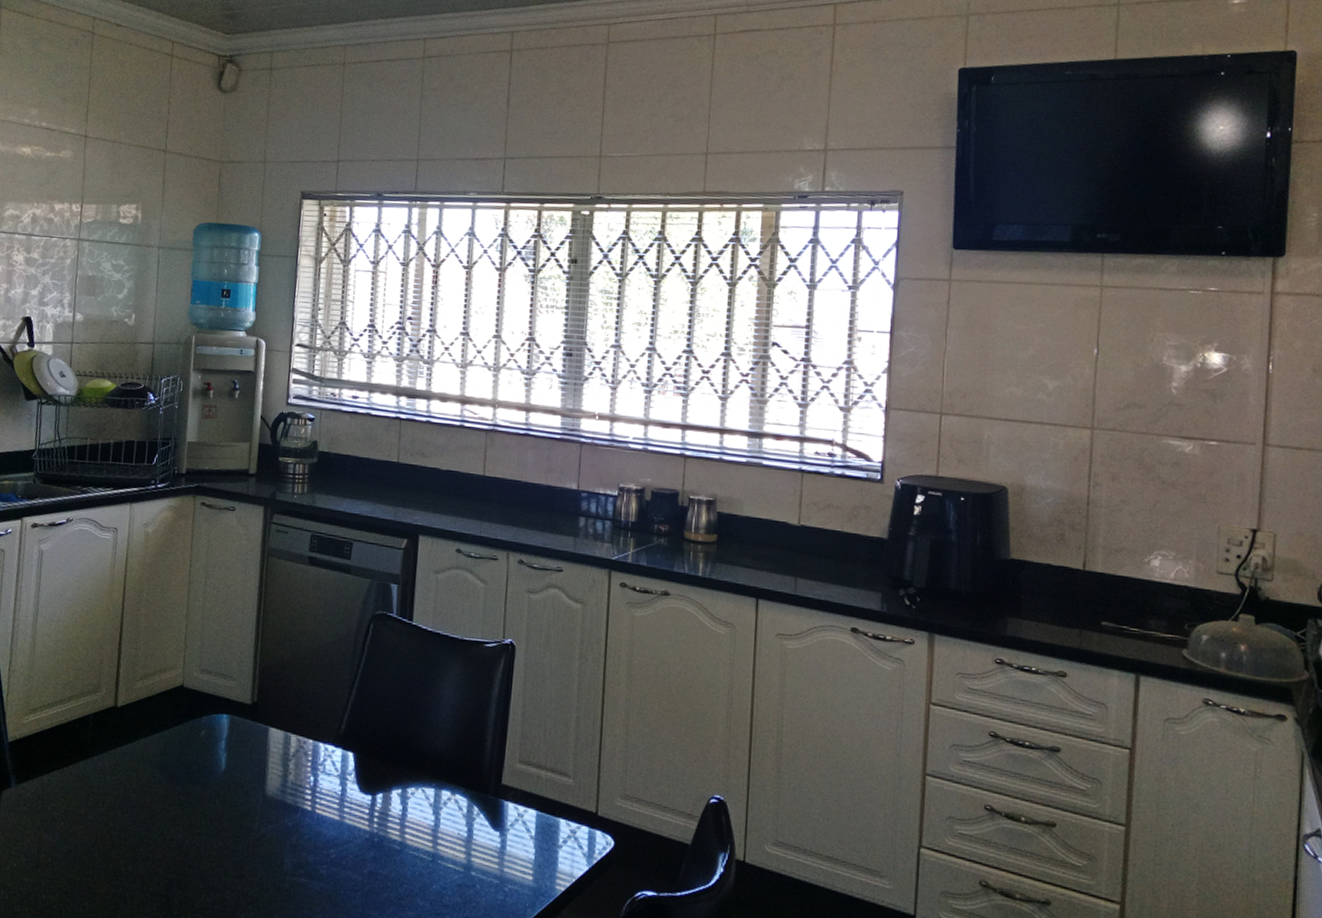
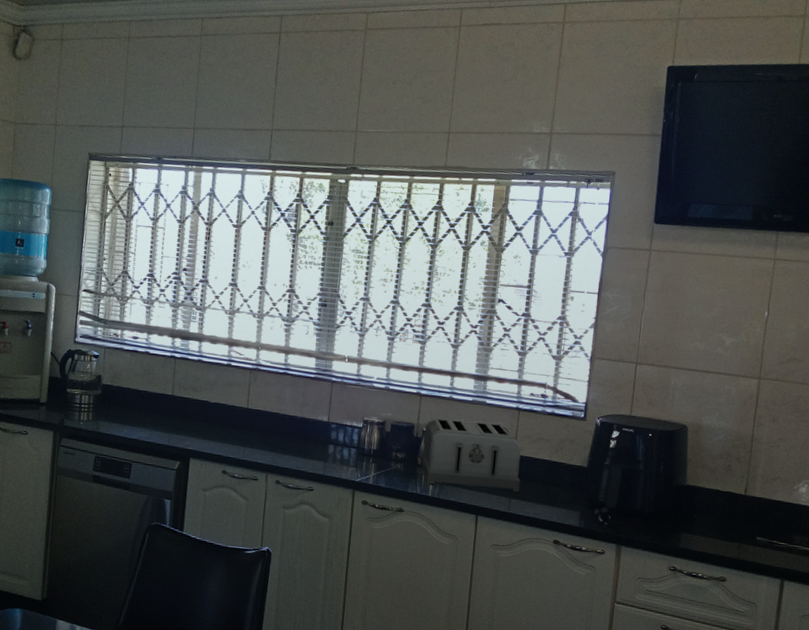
toaster: none [686,483,808,571] -> present [419,418,521,493]

